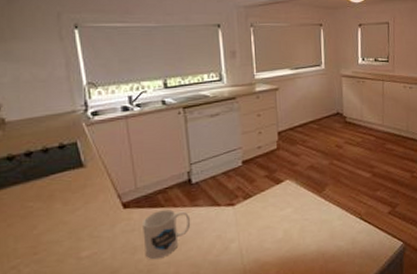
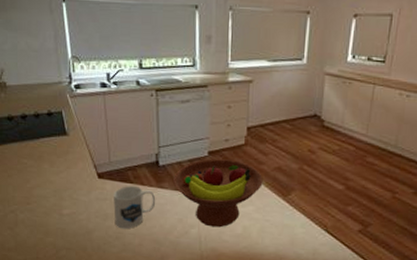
fruit bowl: none [208,165,298,238] -> present [173,158,263,228]

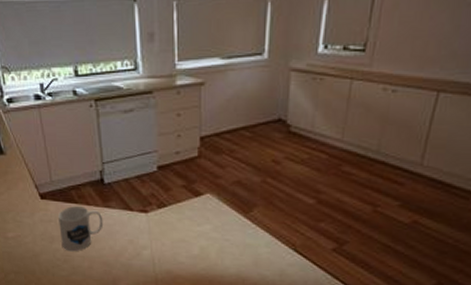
fruit bowl: present [173,158,263,228] -> none [121,174,220,249]

